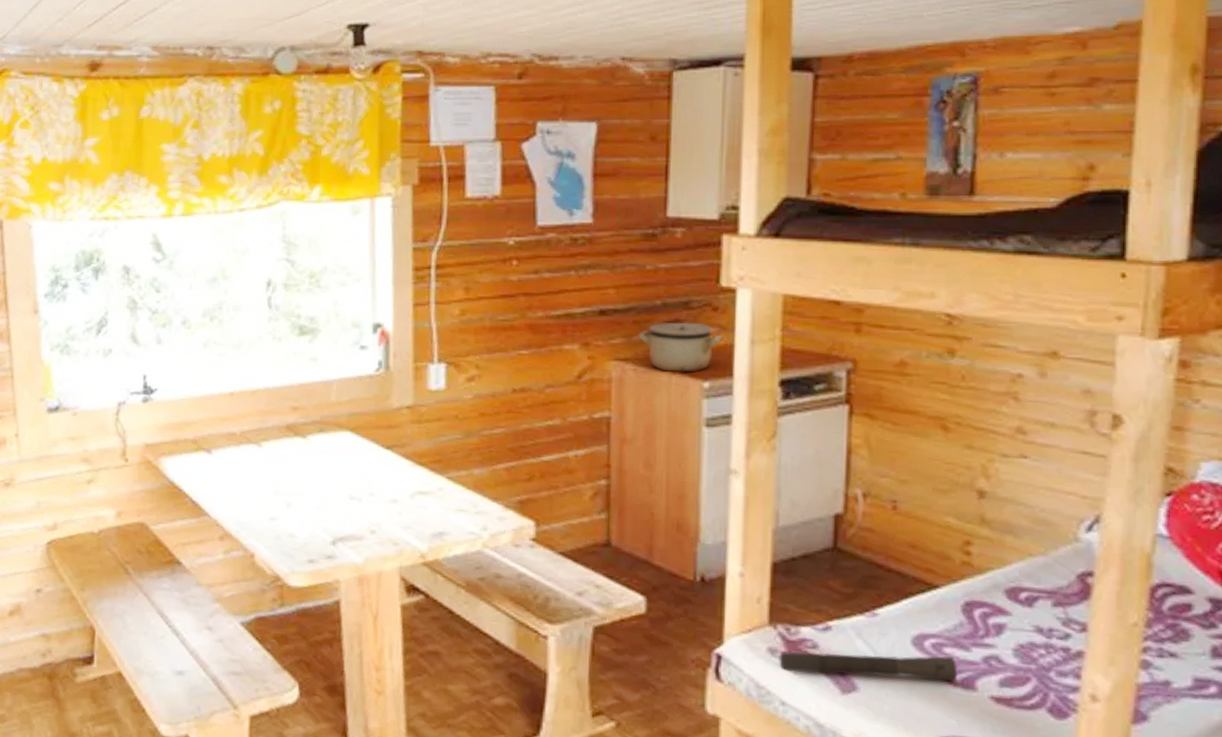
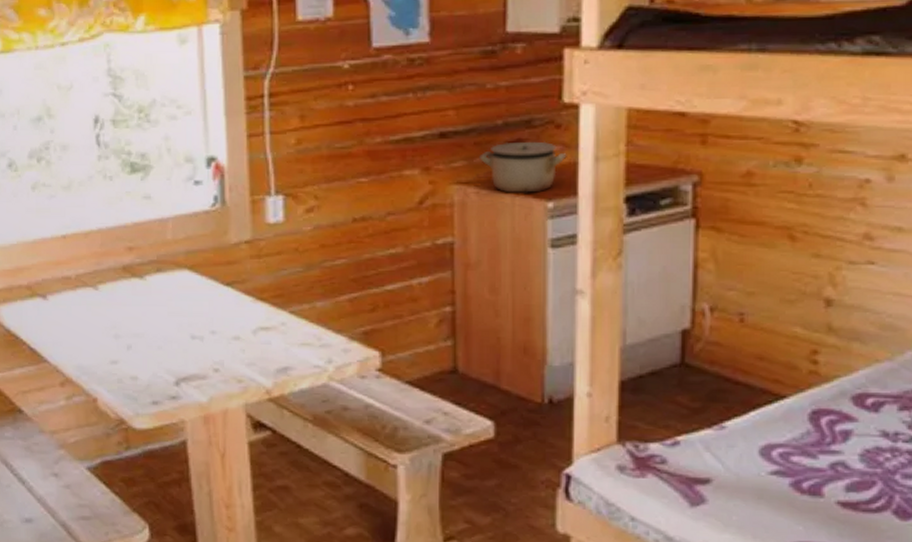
flashlight: present [779,650,957,682] -> none [628,465,804,489]

